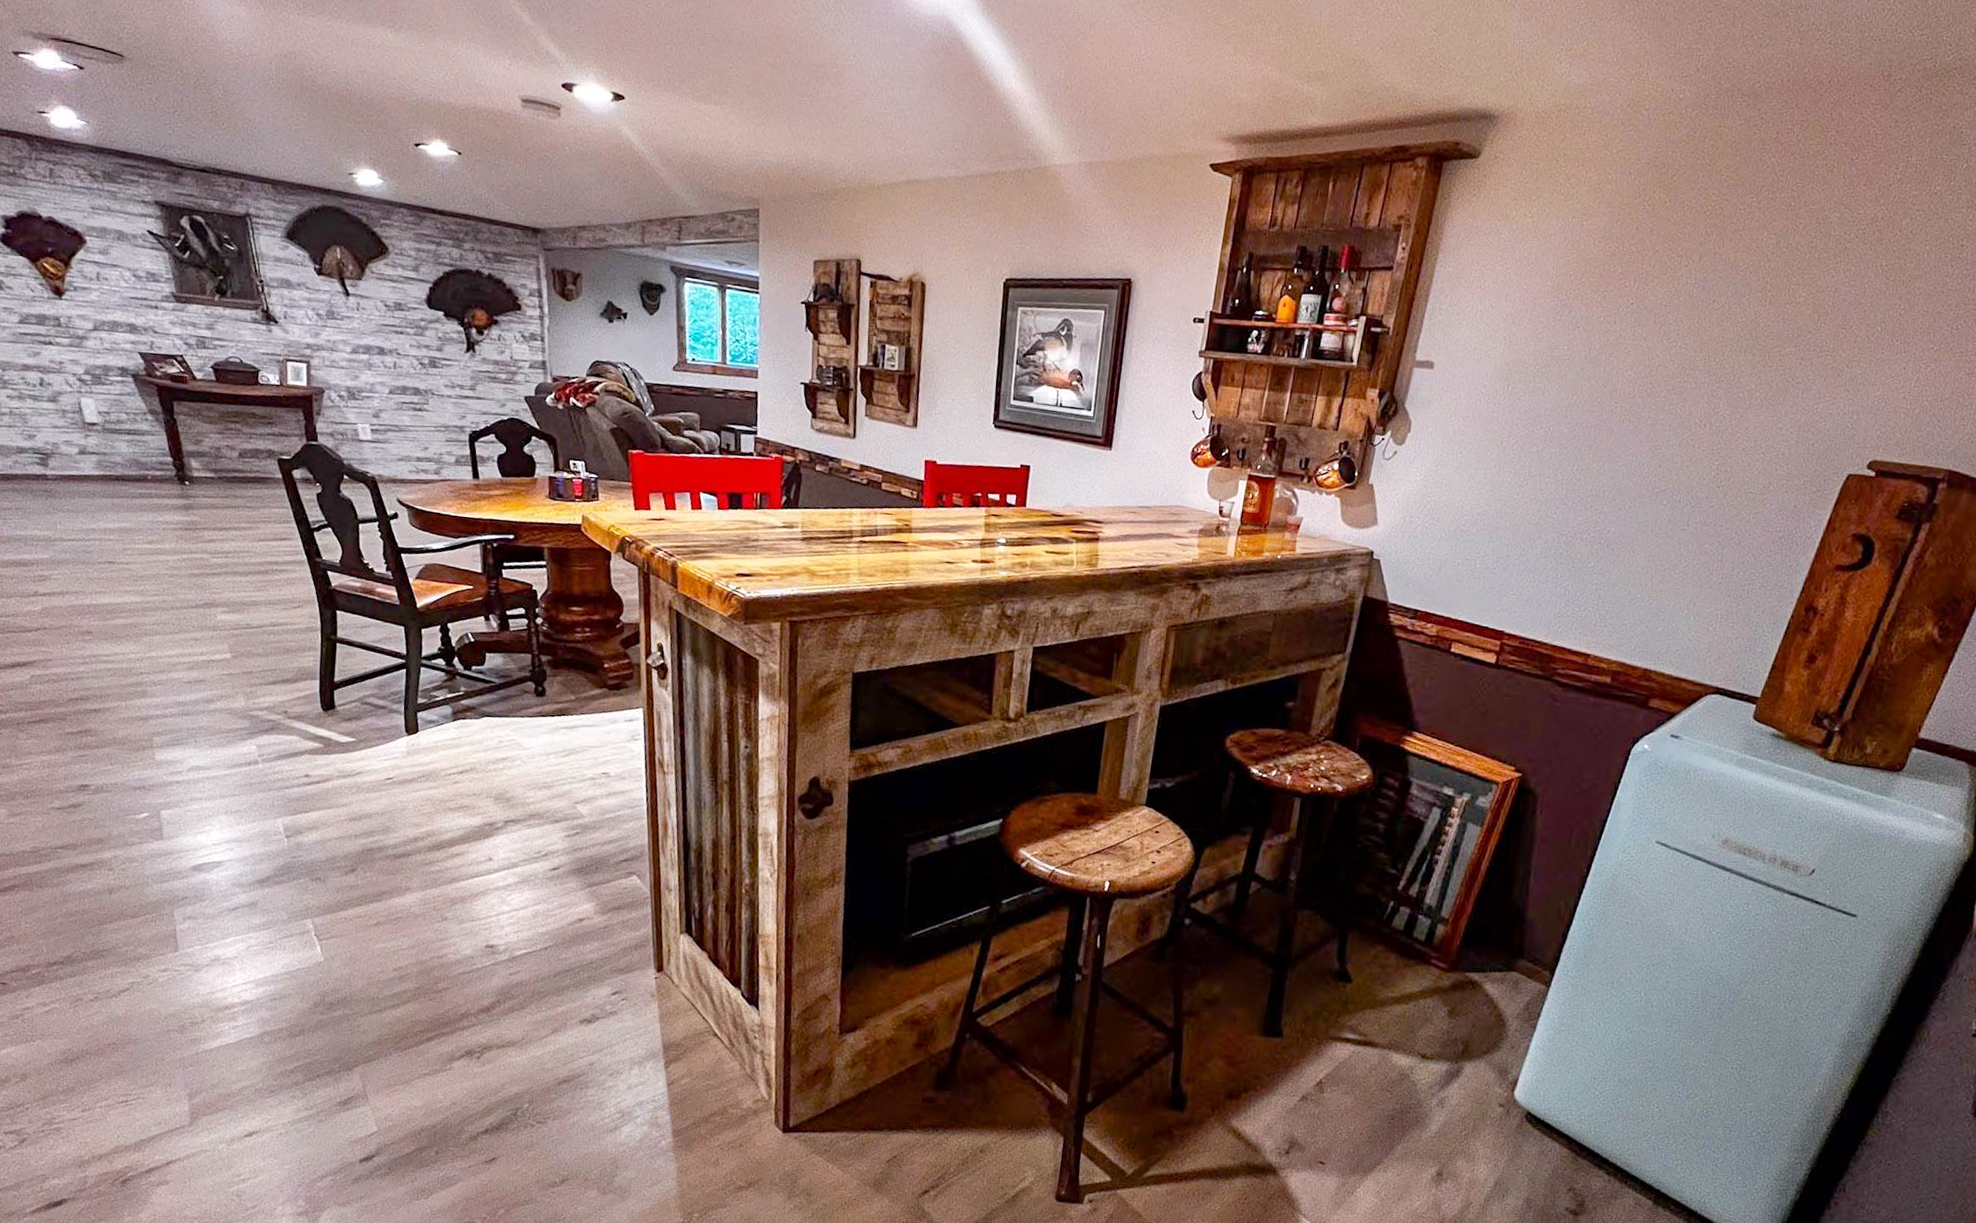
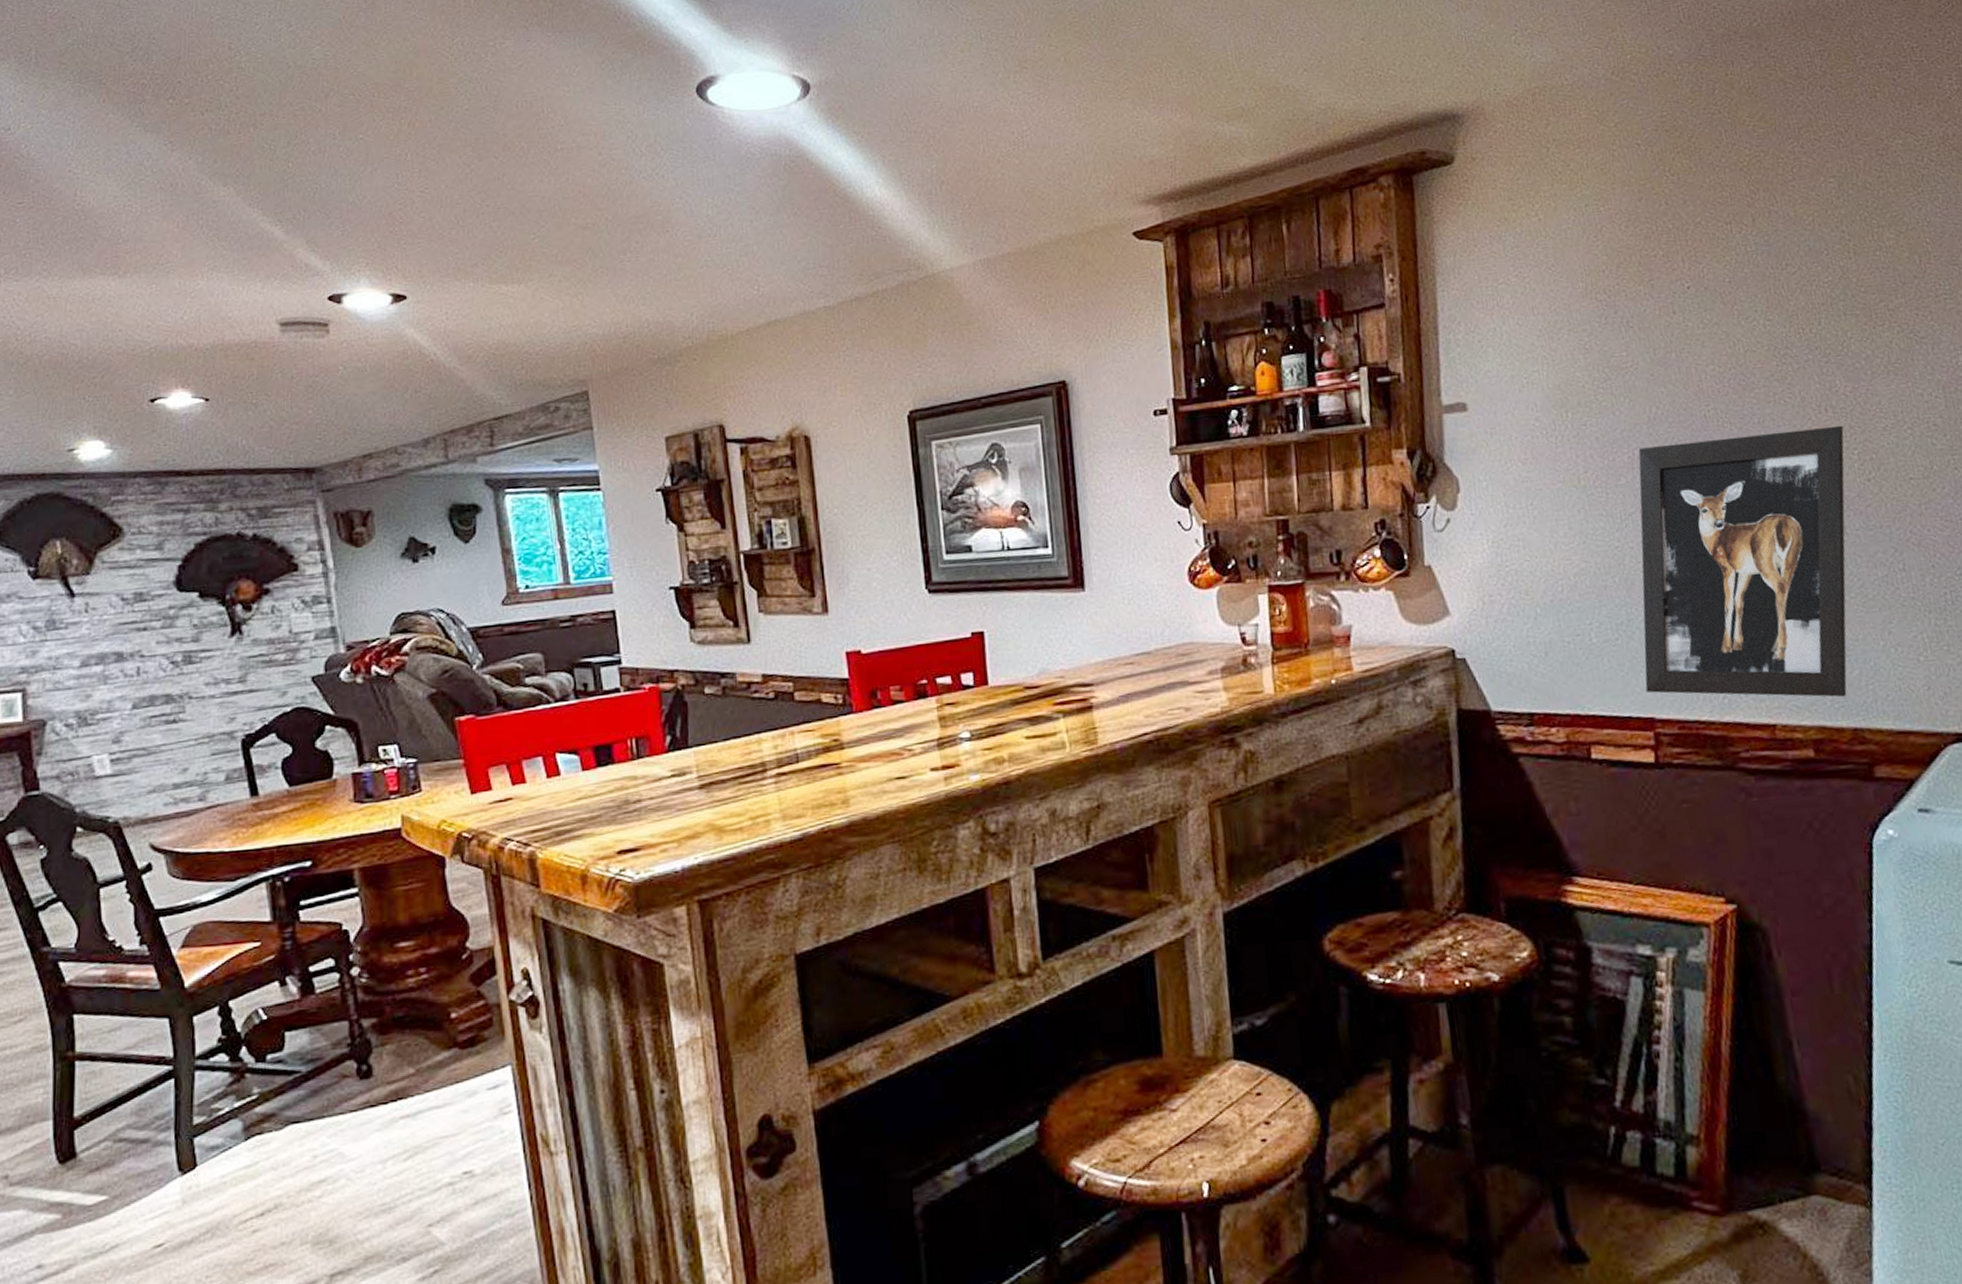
wall art: none [1504,426,1713,645] -> present [1638,425,1847,698]

